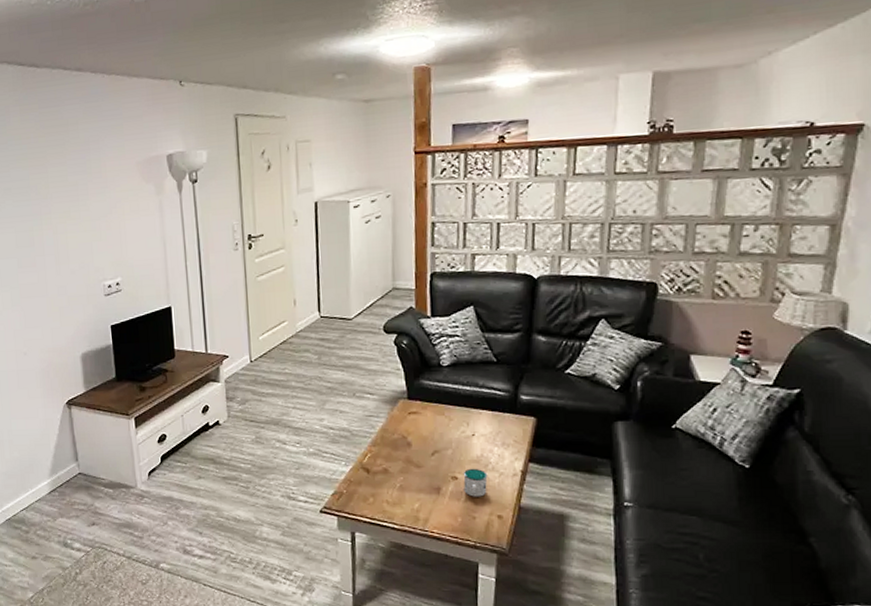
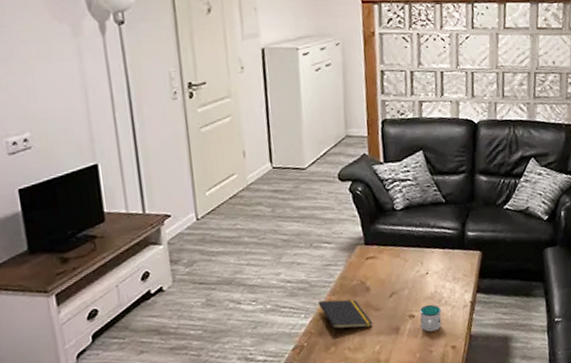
notepad: none [358,451,413,487] -> present [318,299,373,336]

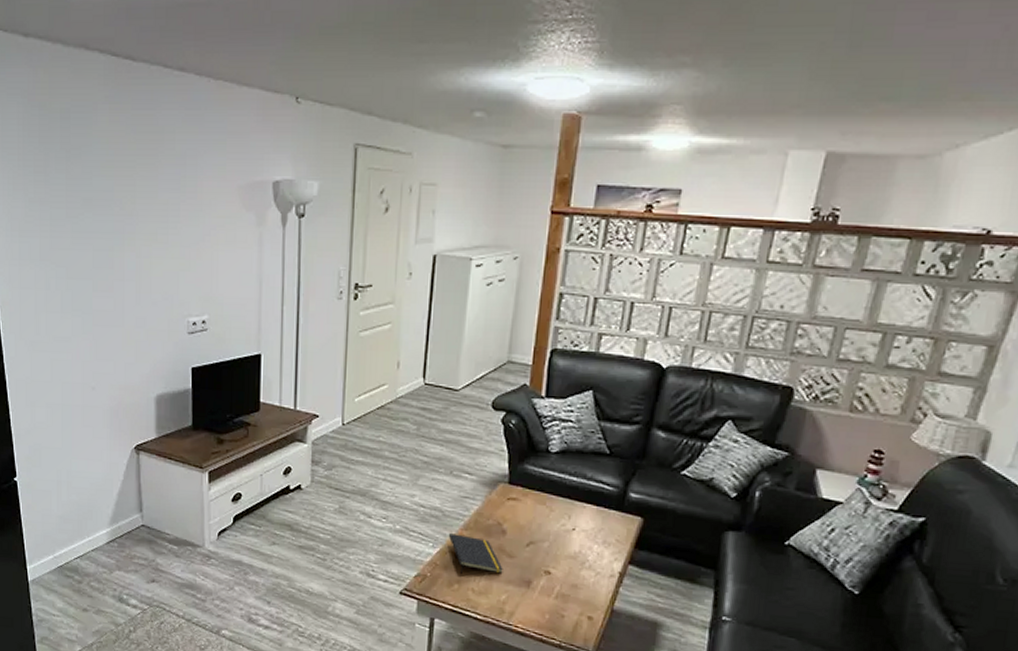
mug: present [419,304,442,332] -> none [556,564,583,595]

